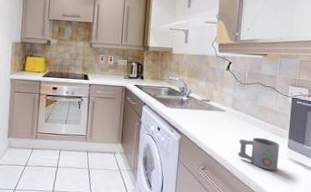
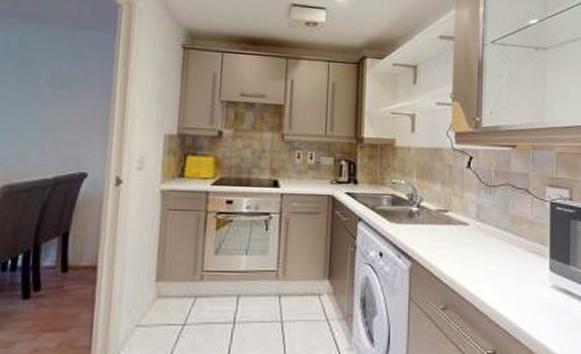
mug: present [238,137,280,171] -> none [488,258,540,305]

